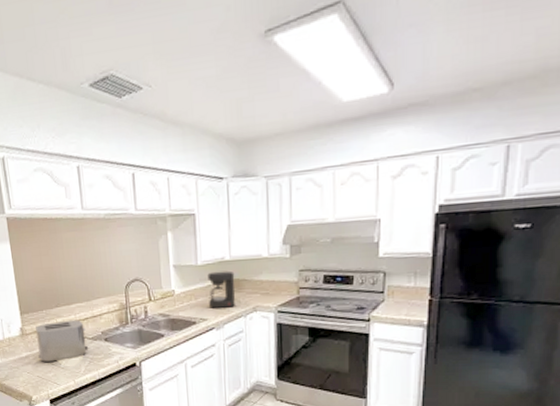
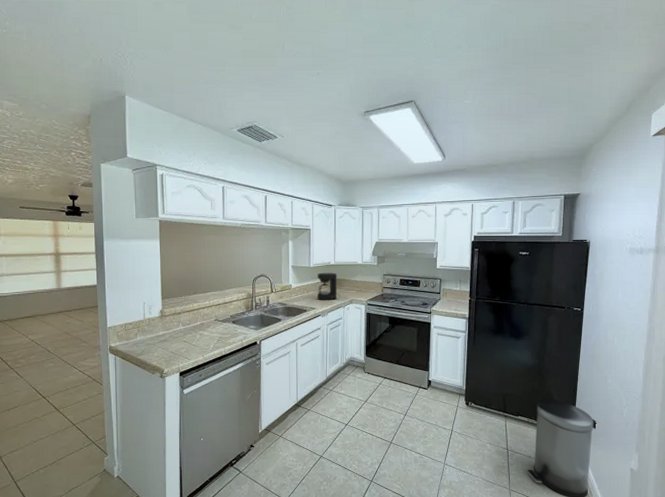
toaster: present [36,319,89,363] -> none [174,305,219,341]

